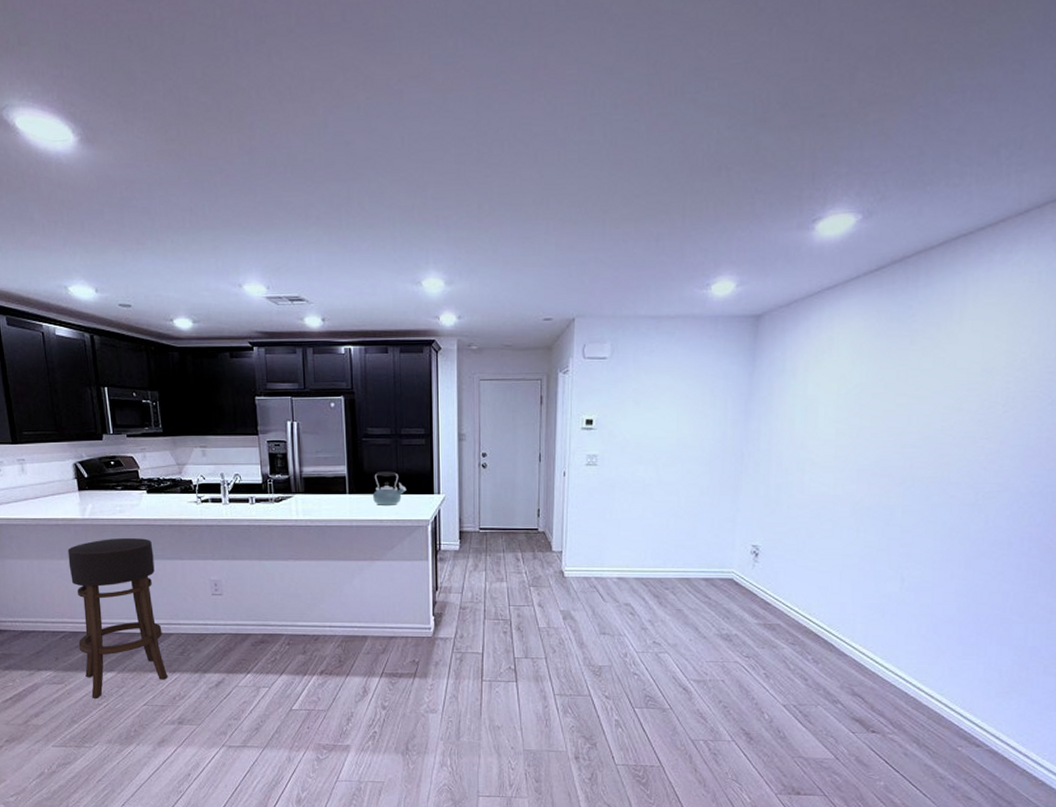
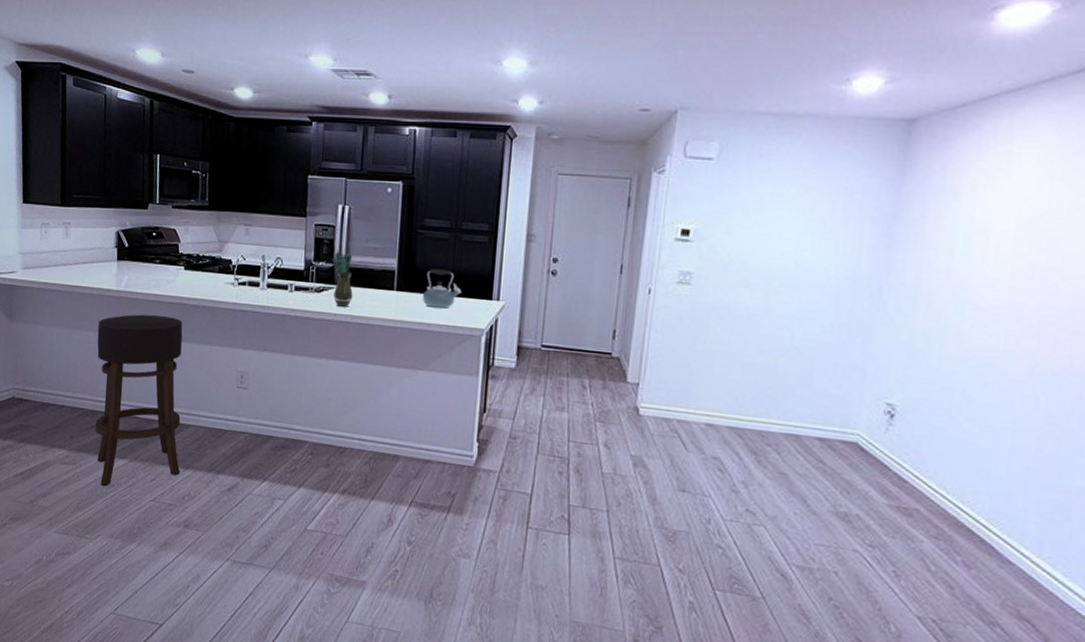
vase: none [286,462,310,513] -> present [331,250,353,307]

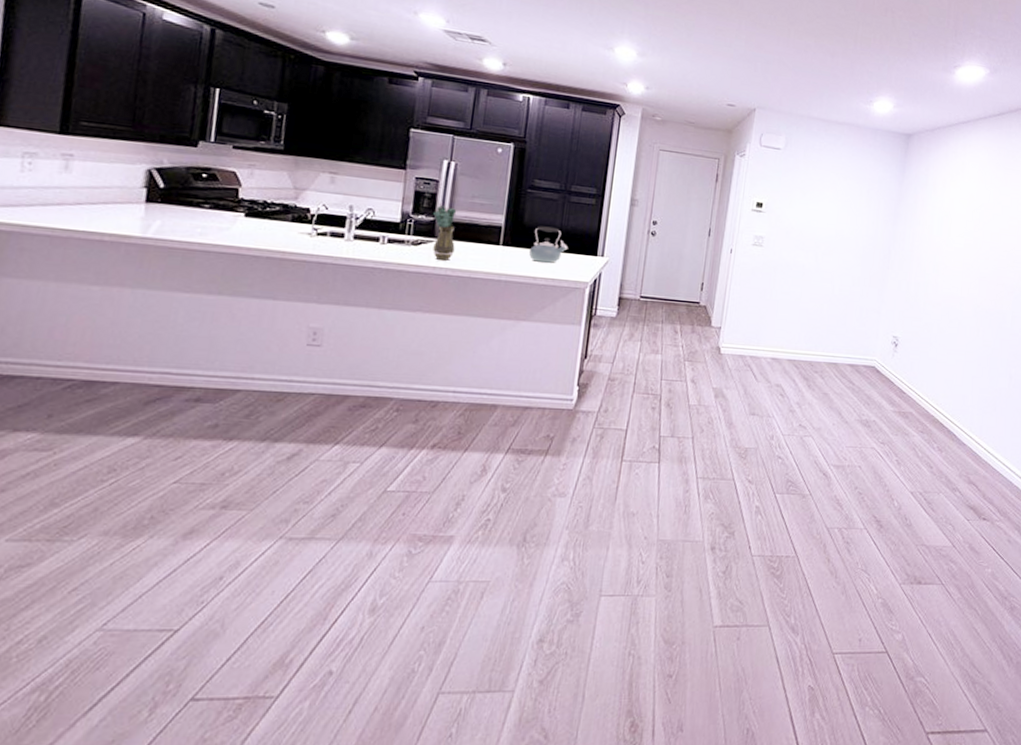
bar stool: present [95,314,183,486] -> none [90,265,238,472]

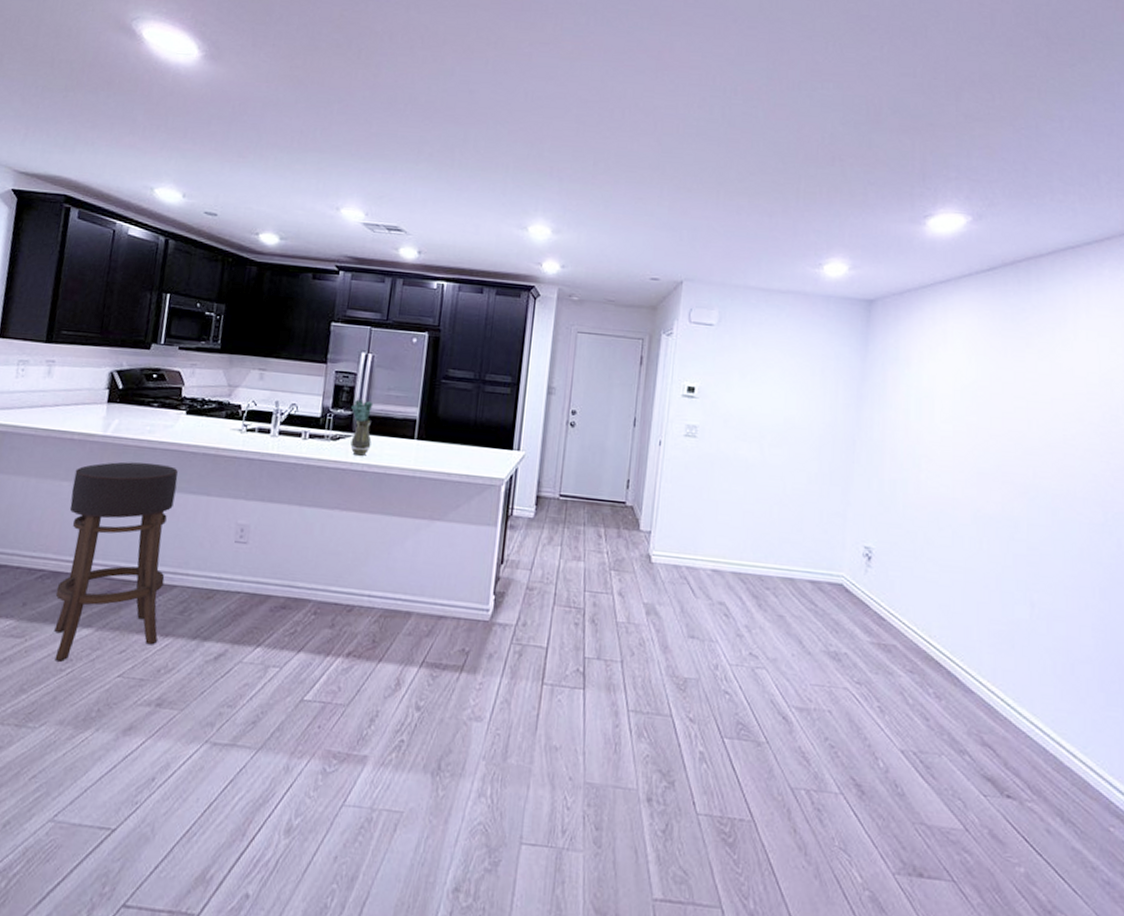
bar stool: none [90,265,238,472] -> present [54,461,178,662]
kettle: present [528,226,568,263] -> none [442,418,483,458]

